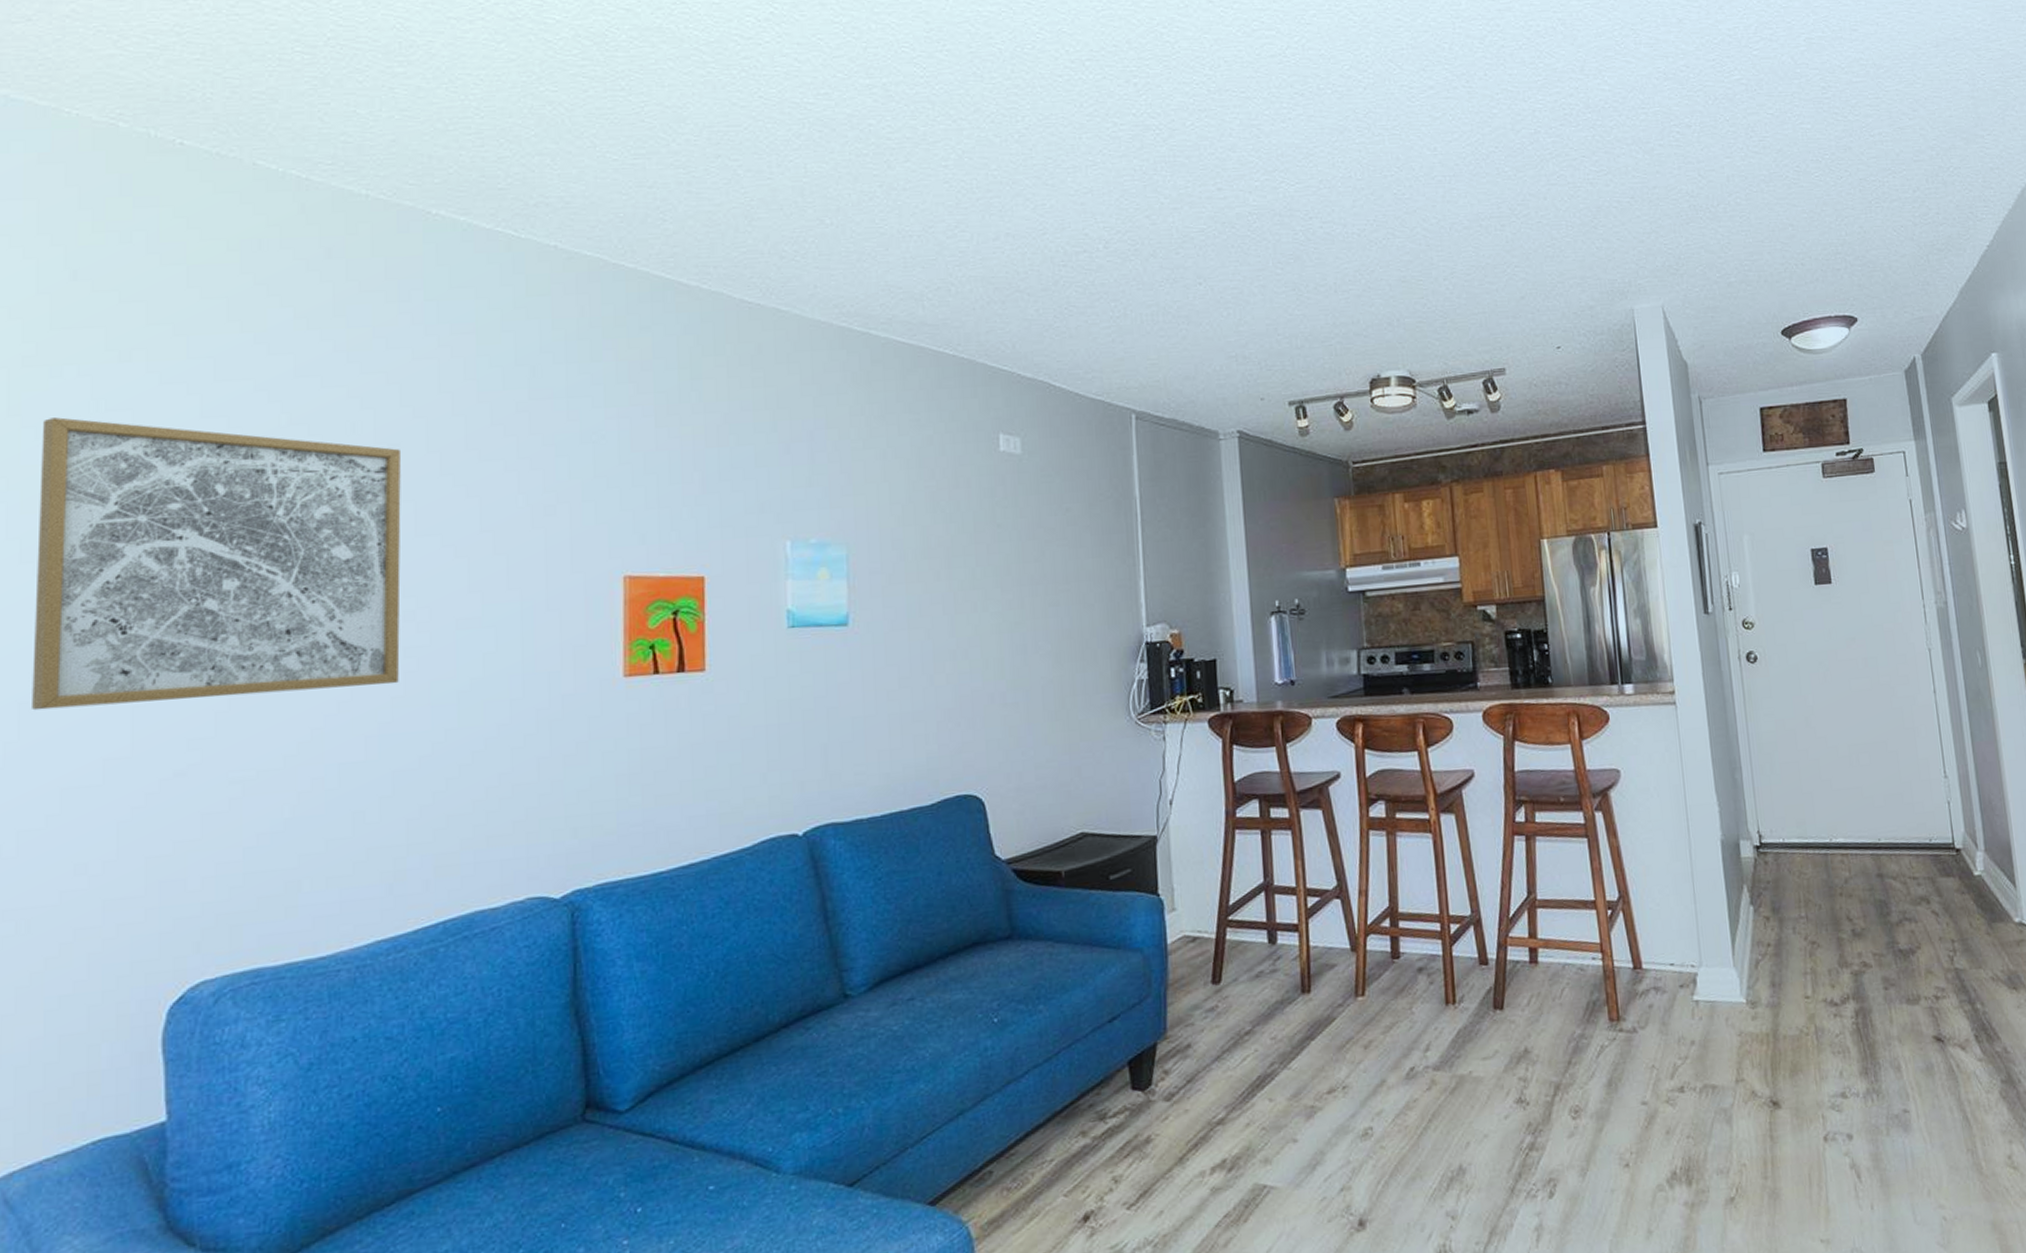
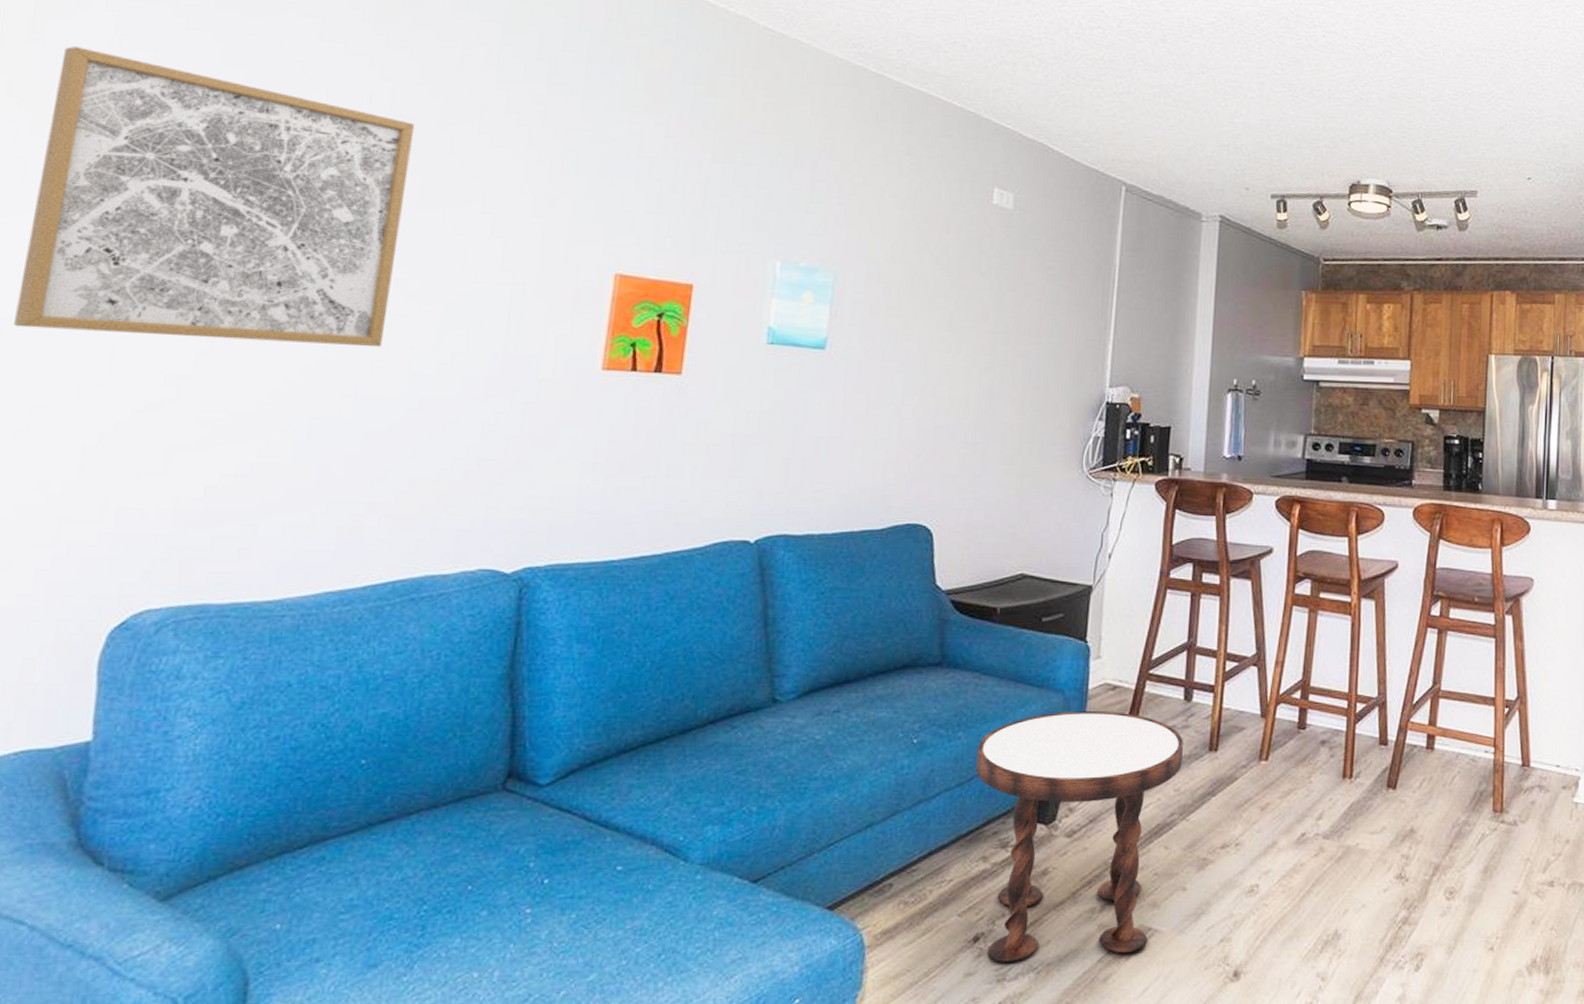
side table: none [1061,964,1276,1240] -> present [976,711,1184,964]

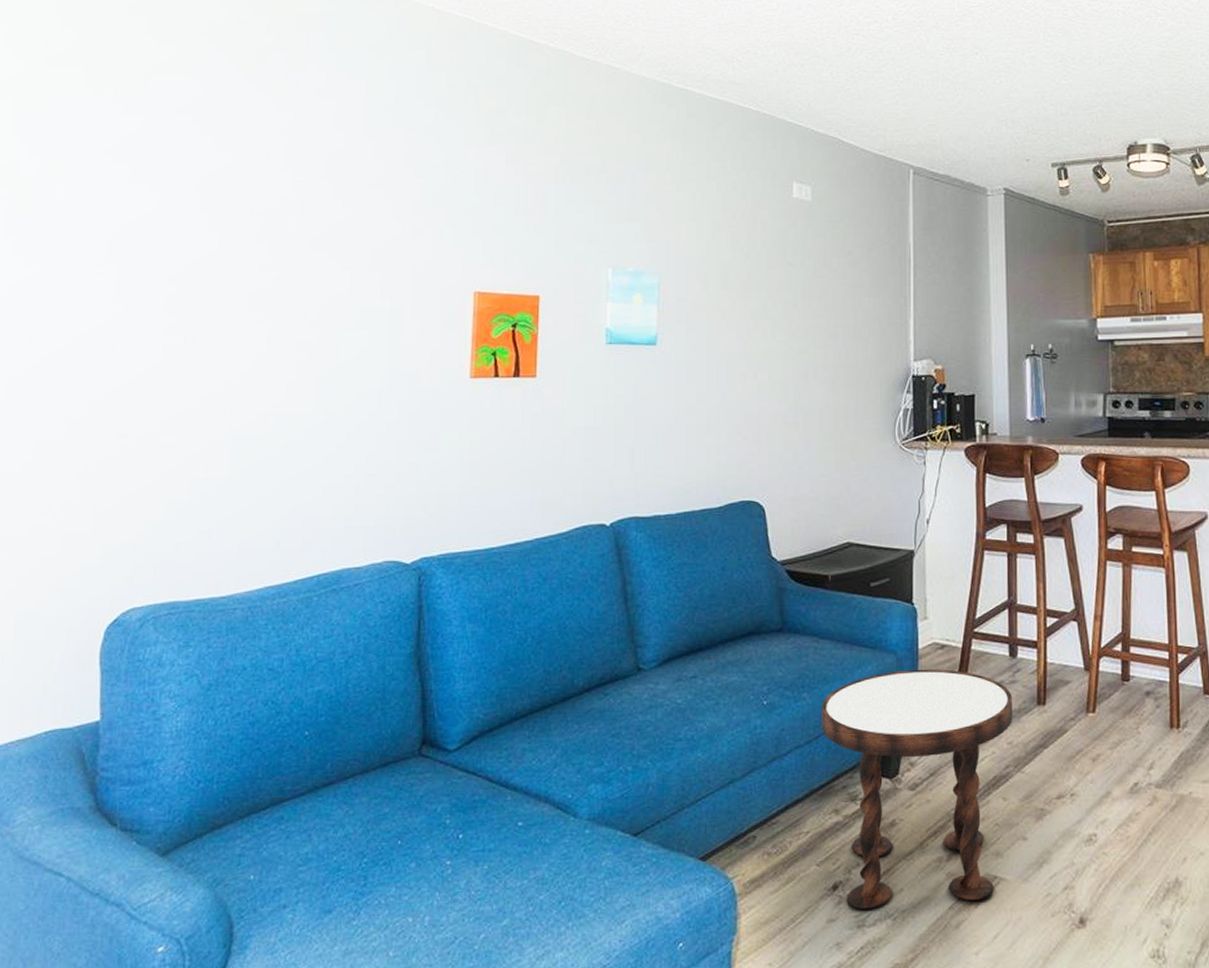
wall art: present [14,46,414,348] -> none [17,139,303,377]

